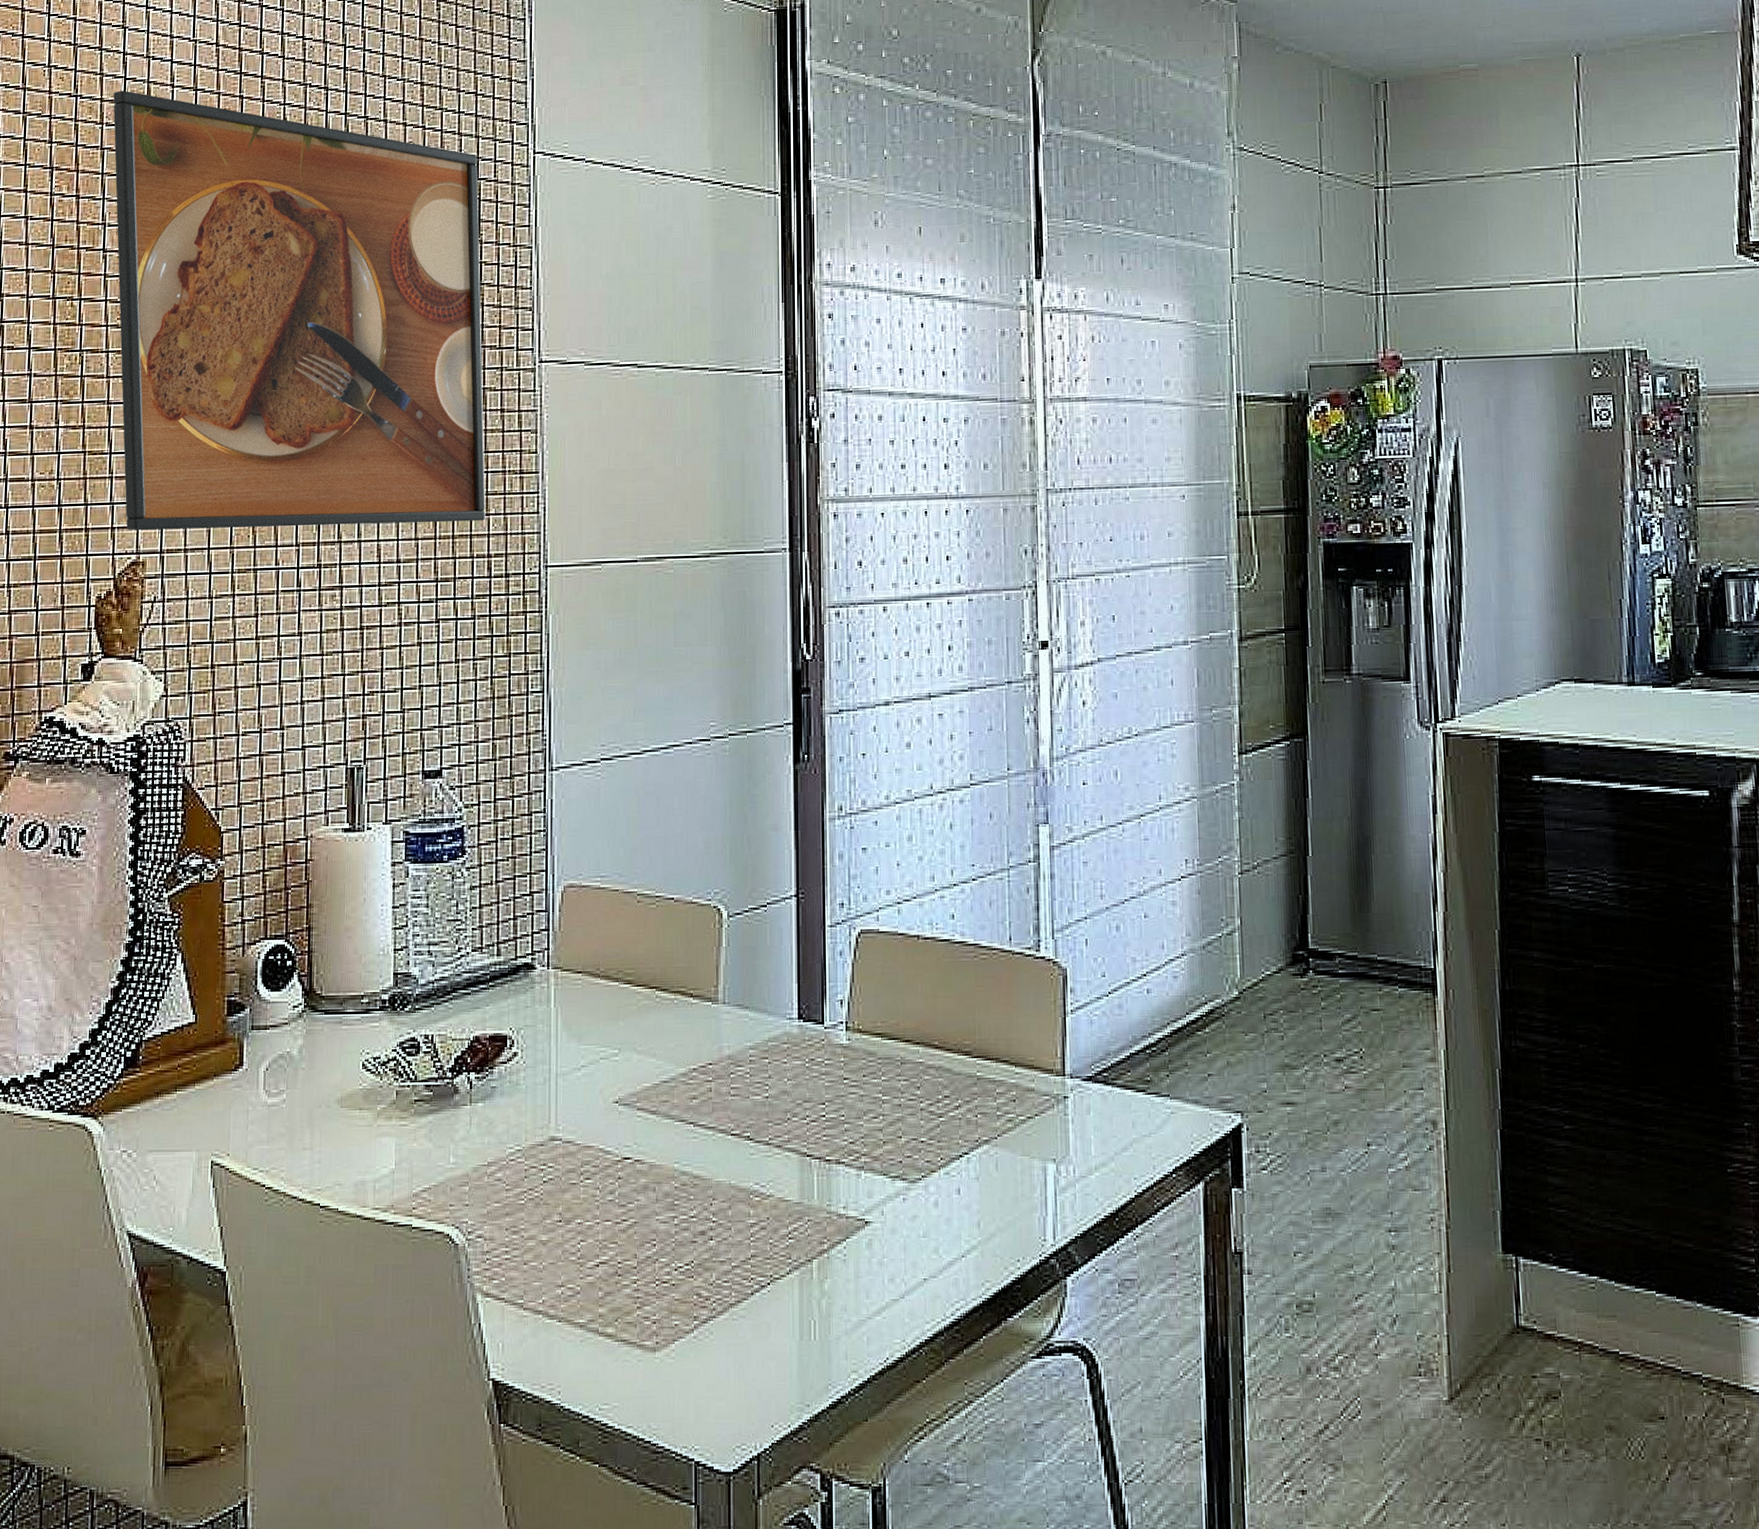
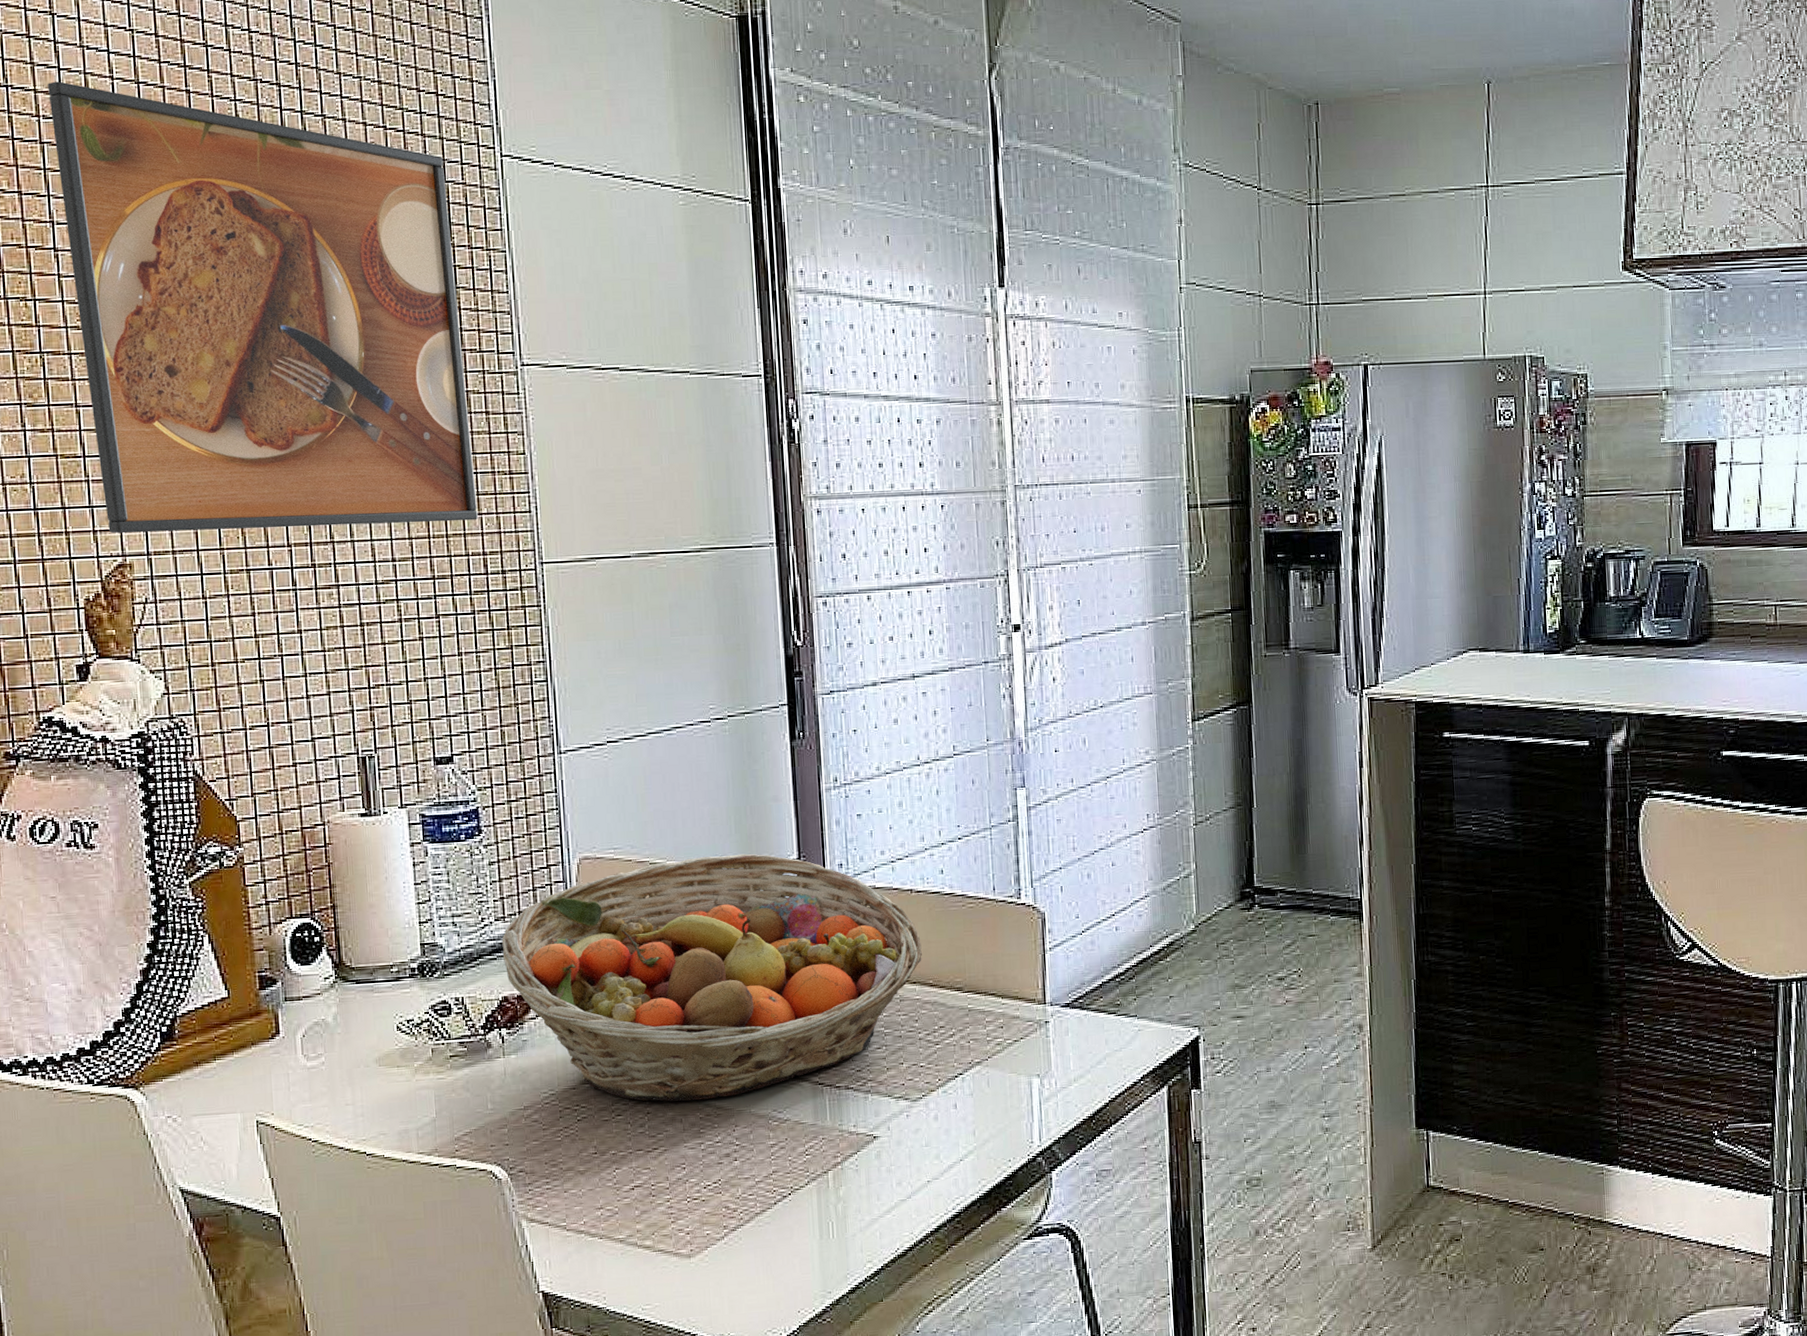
fruit basket: none [477,887,927,1167] -> present [501,853,922,1102]

